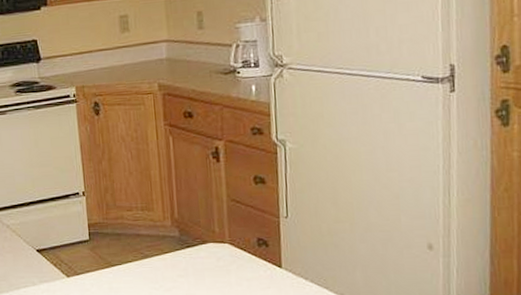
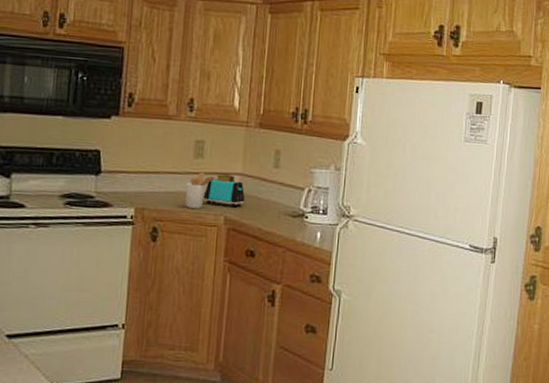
utensil holder: none [117,44,143,80] -> present [185,172,215,208]
toaster: none [135,43,175,74] -> present [203,174,245,208]

